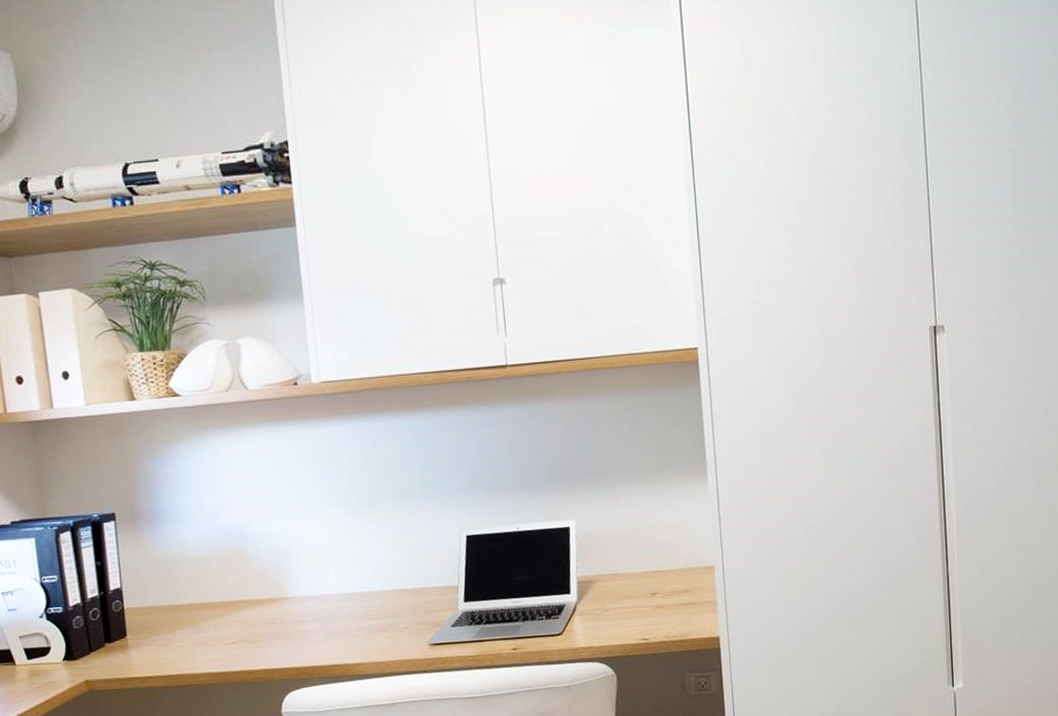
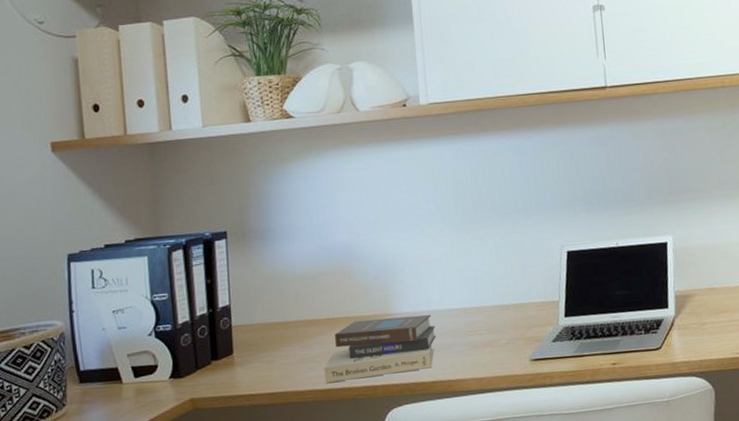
books: none [219,598,334,667] -> present [324,314,437,384]

